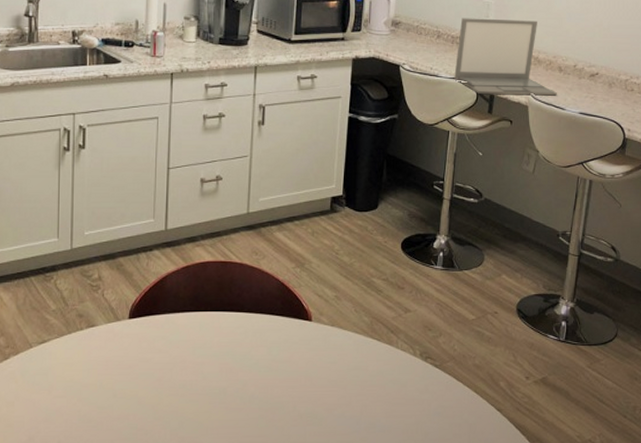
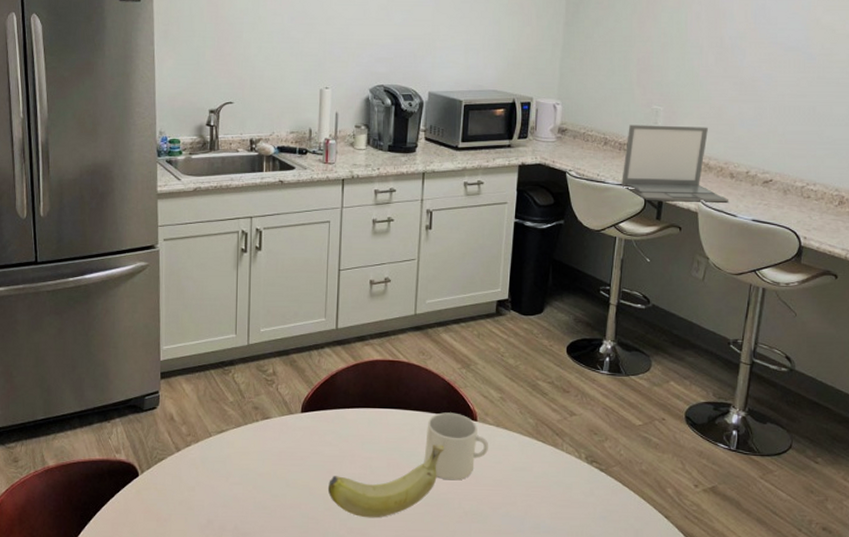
banana: none [157,347,279,426] -> present [327,445,445,518]
mug: none [258,313,324,383] -> present [424,412,489,481]

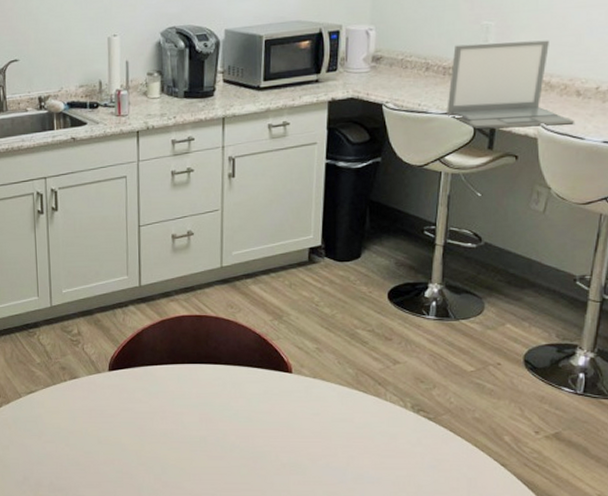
banana: present [327,445,445,518] -> none [140,398,259,472]
mug: present [424,412,489,481] -> none [237,365,306,433]

